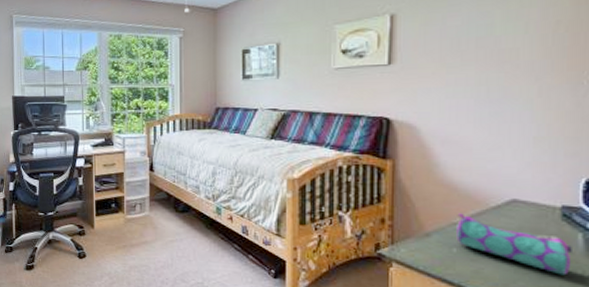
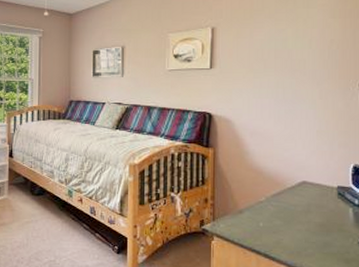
pencil case: present [456,213,572,276] -> none [262,193,345,243]

